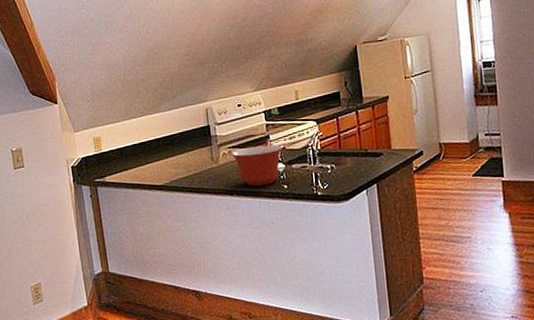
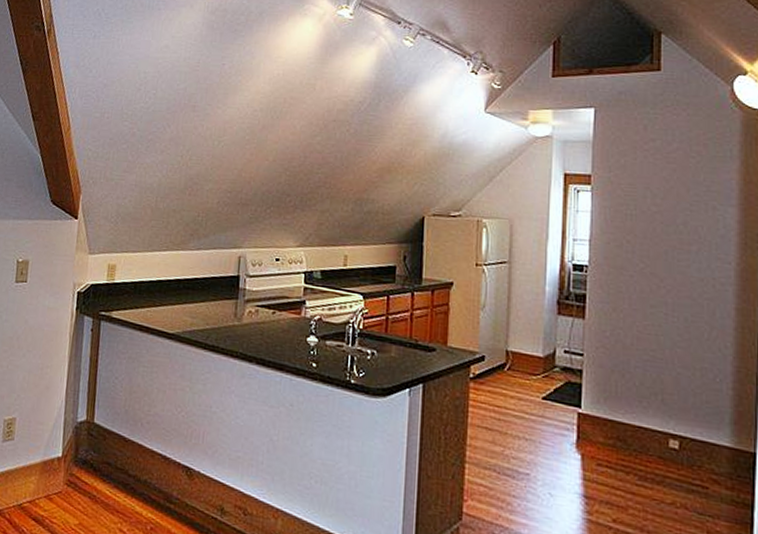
mixing bowl: present [231,145,283,186] -> none [258,309,319,359]

